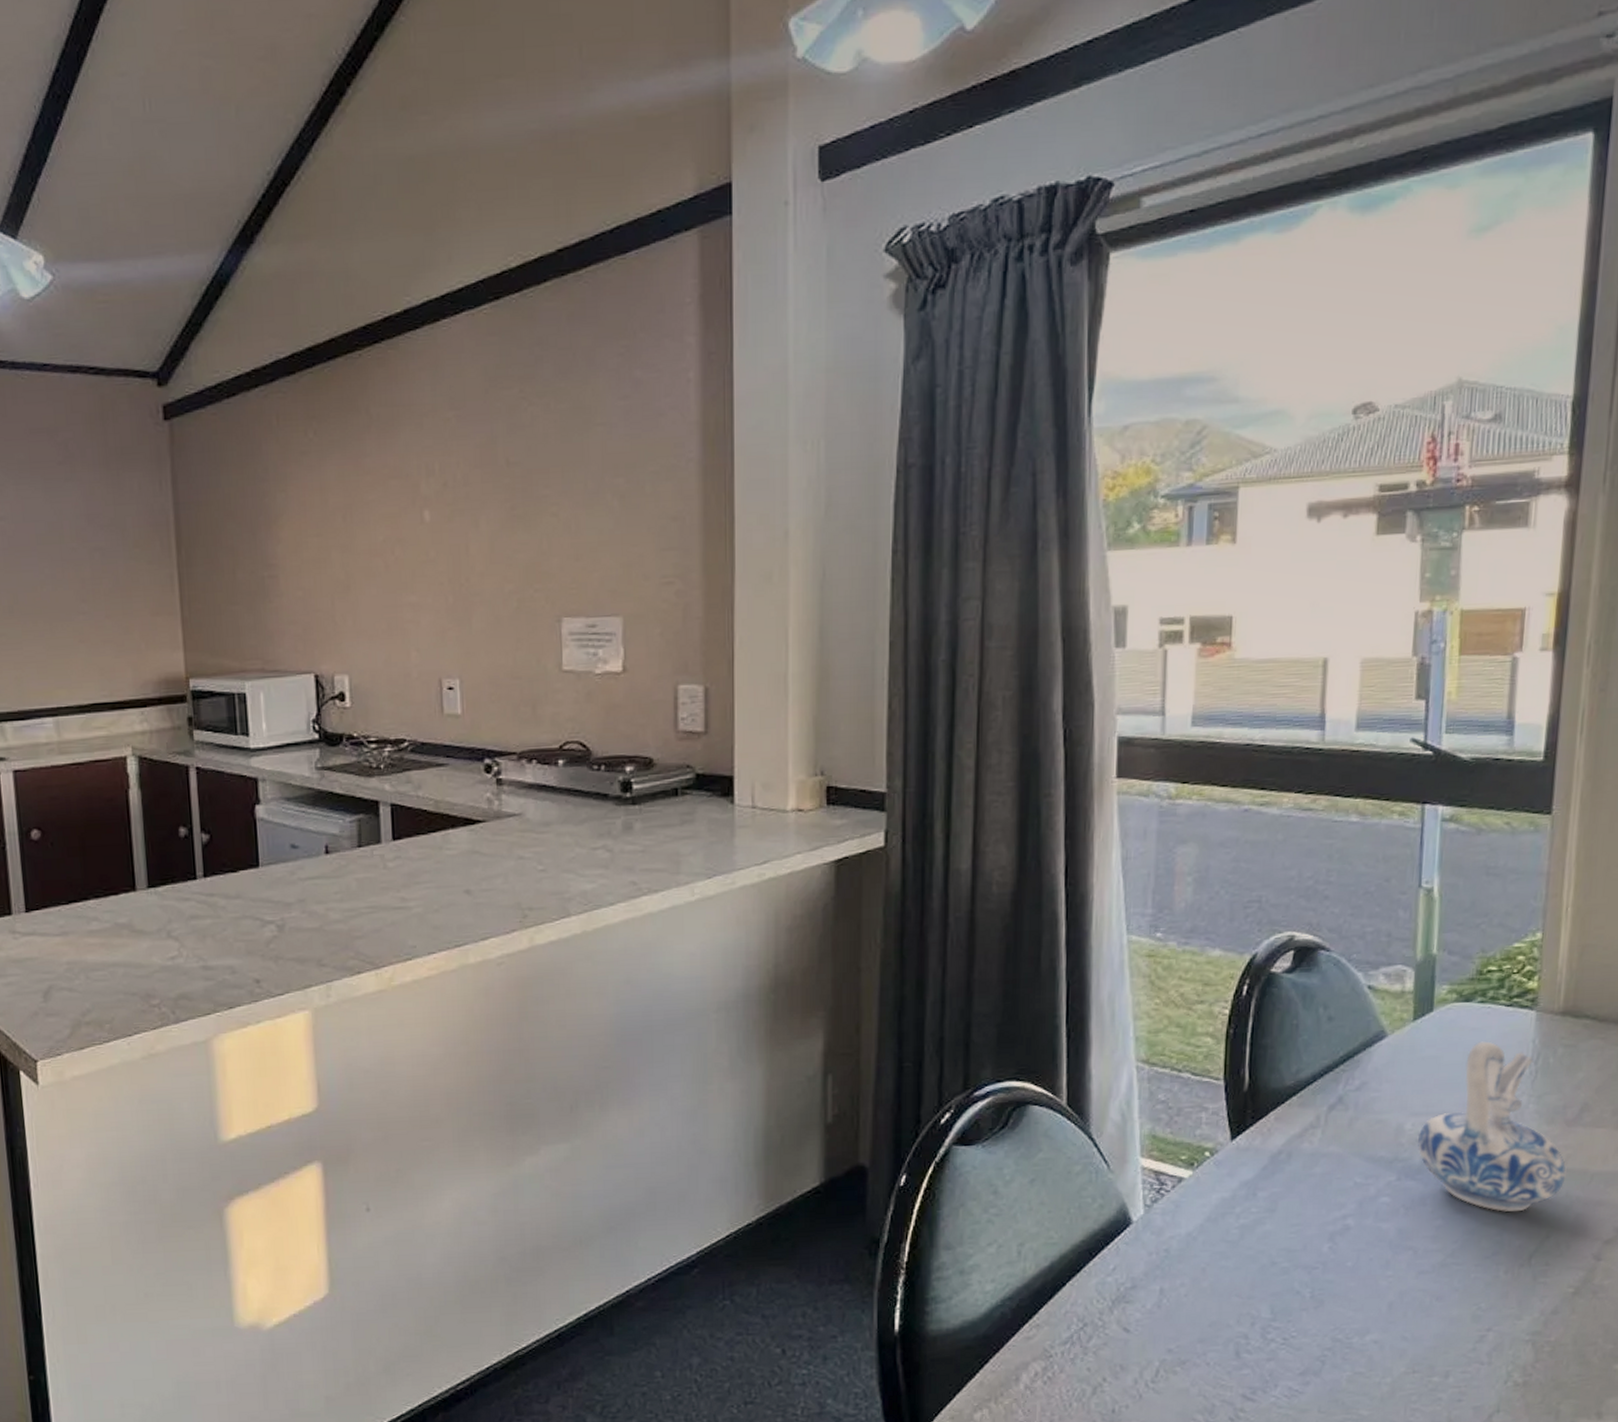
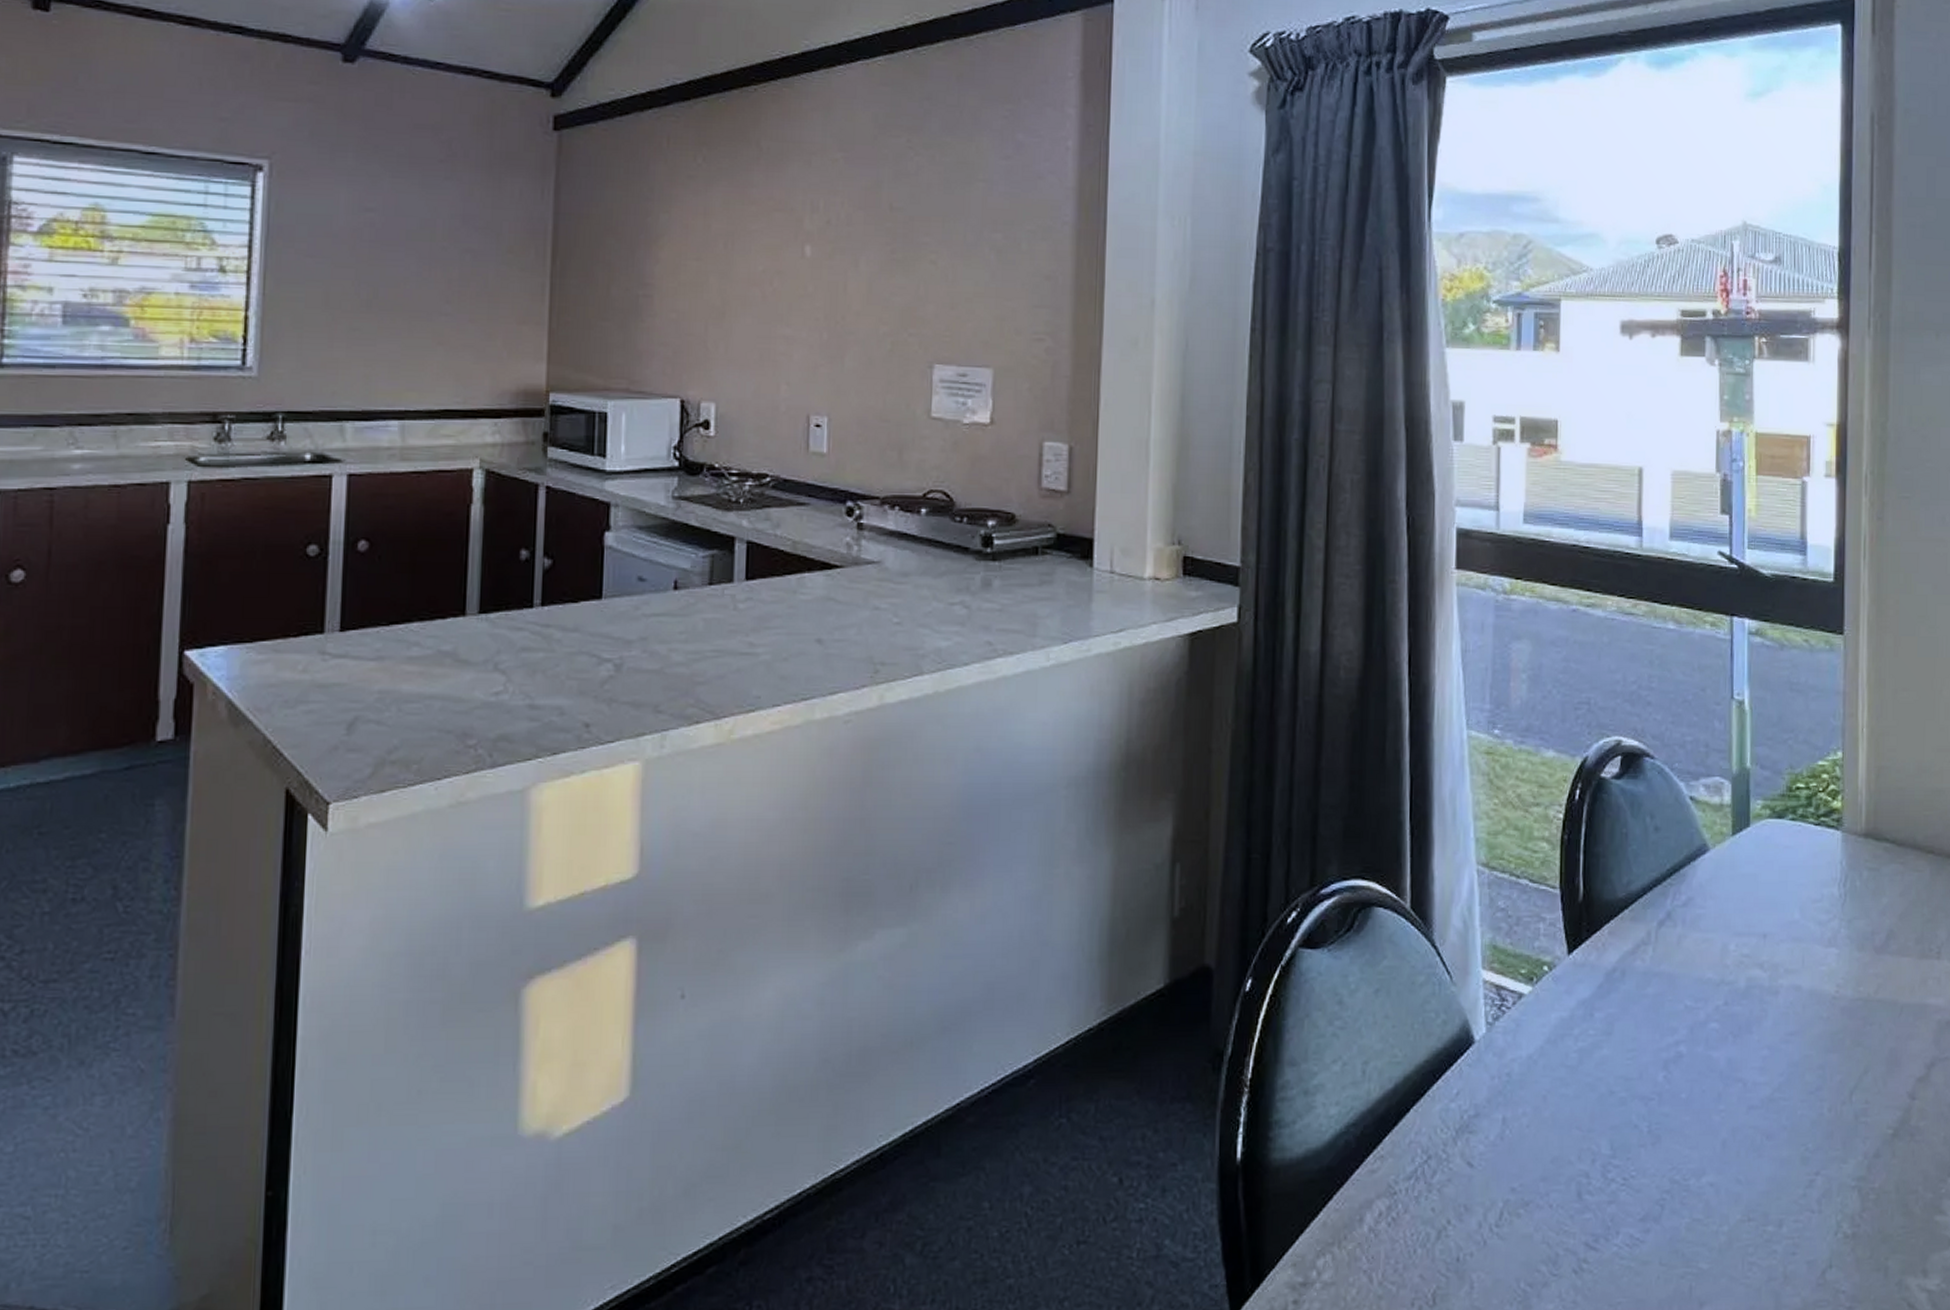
ceramic pitcher: present [1418,1041,1567,1212] -> none [1742,860,1878,1044]

